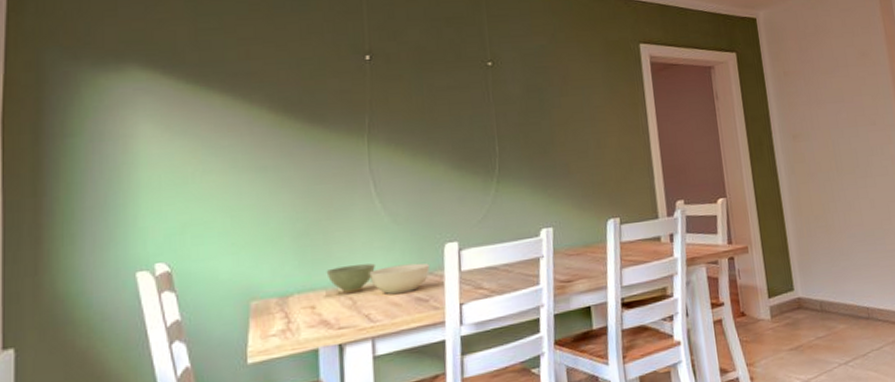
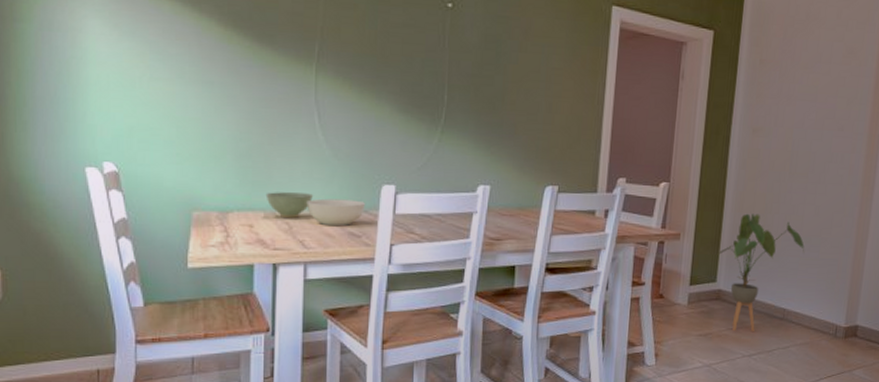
house plant: none [788,215,872,339] -> present [717,213,805,332]

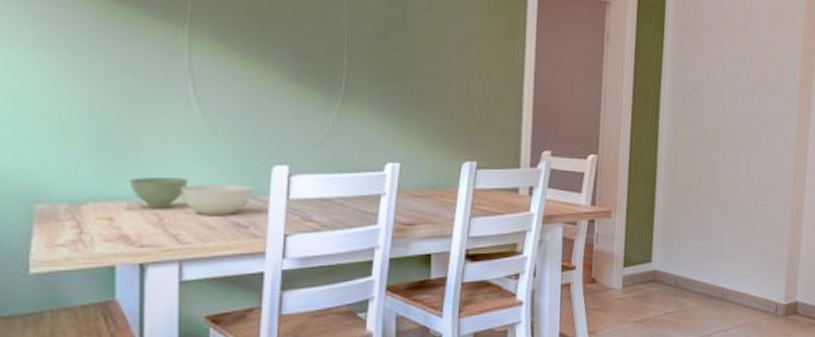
house plant: present [717,213,805,332] -> none [651,186,741,316]

